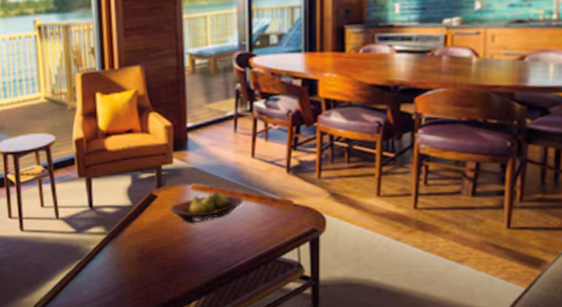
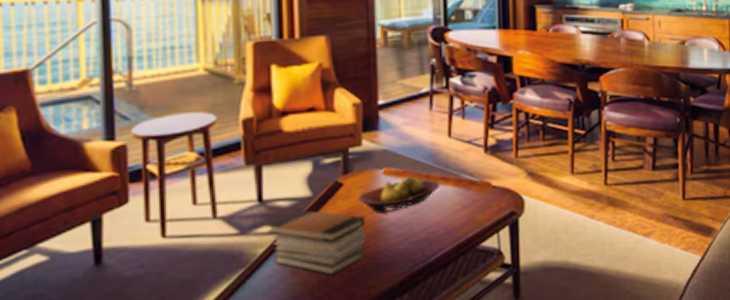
book stack: none [96,216,177,271] -> present [266,210,367,275]

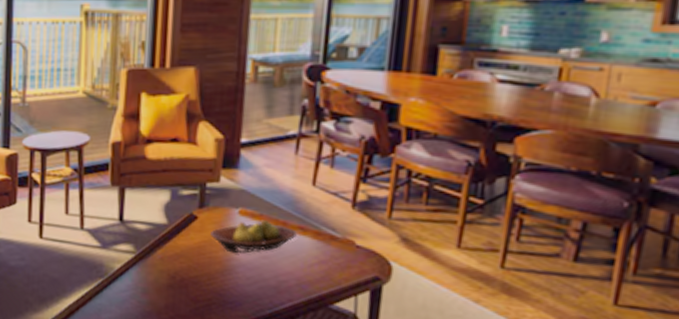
book stack: present [266,210,367,275] -> none [124,235,216,302]

